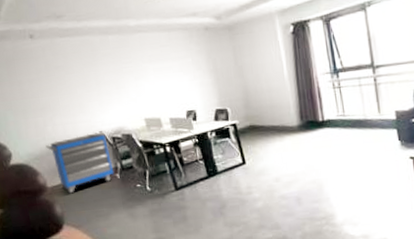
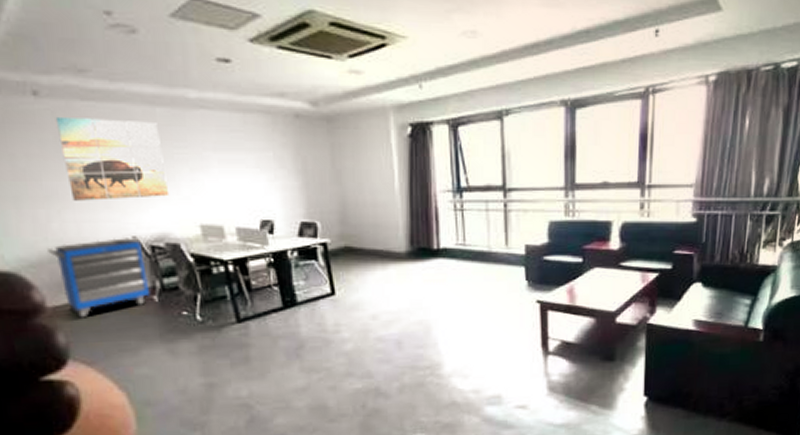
wall art: none [45,46,122,109] -> present [55,116,170,201]

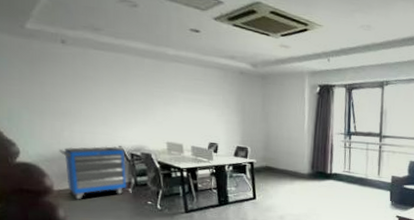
wall art: present [55,116,170,201] -> none [75,59,148,121]

